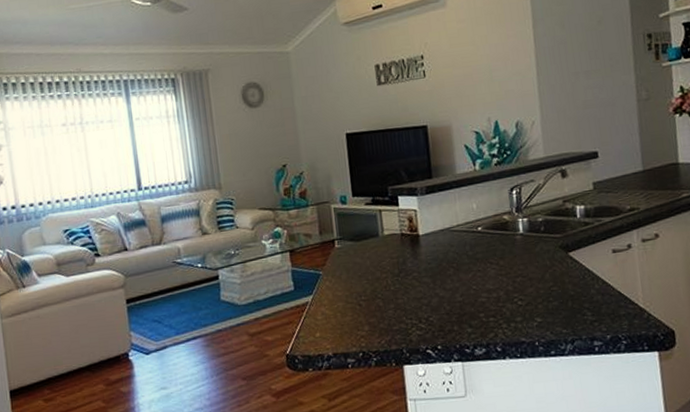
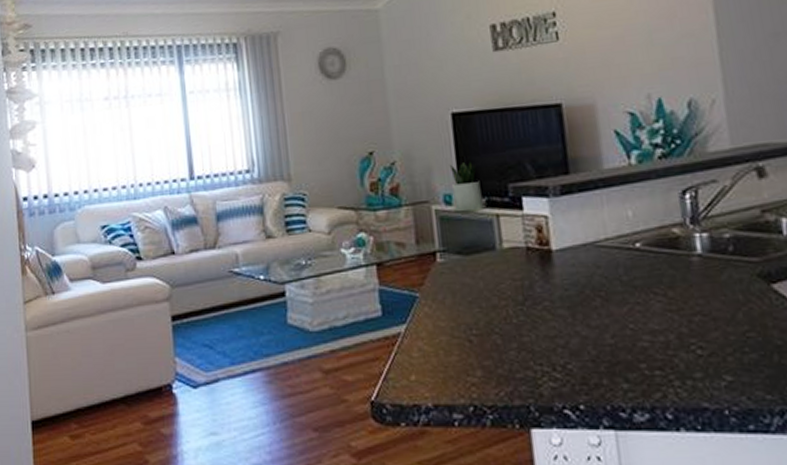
planter: none [345,171,372,210] -> present [450,162,486,213]

